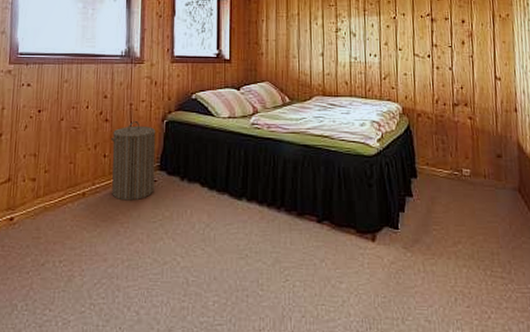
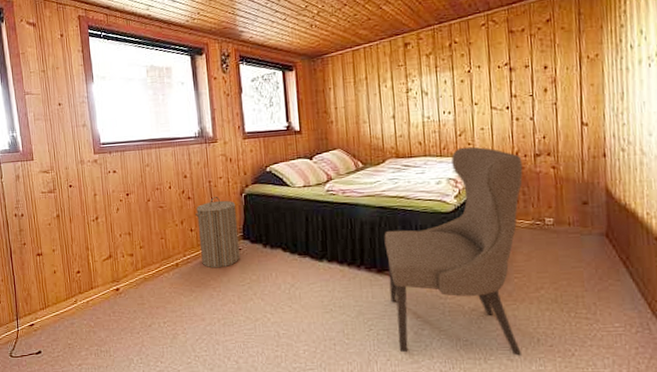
chair: none [306,91,443,317] -> present [384,146,523,356]

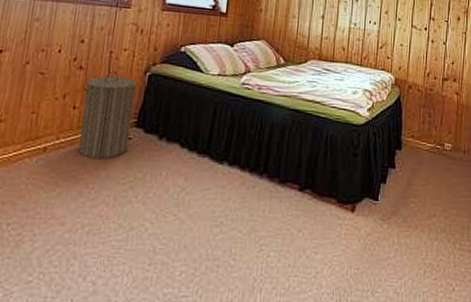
chair: present [384,146,523,356] -> none [287,60,432,289]

